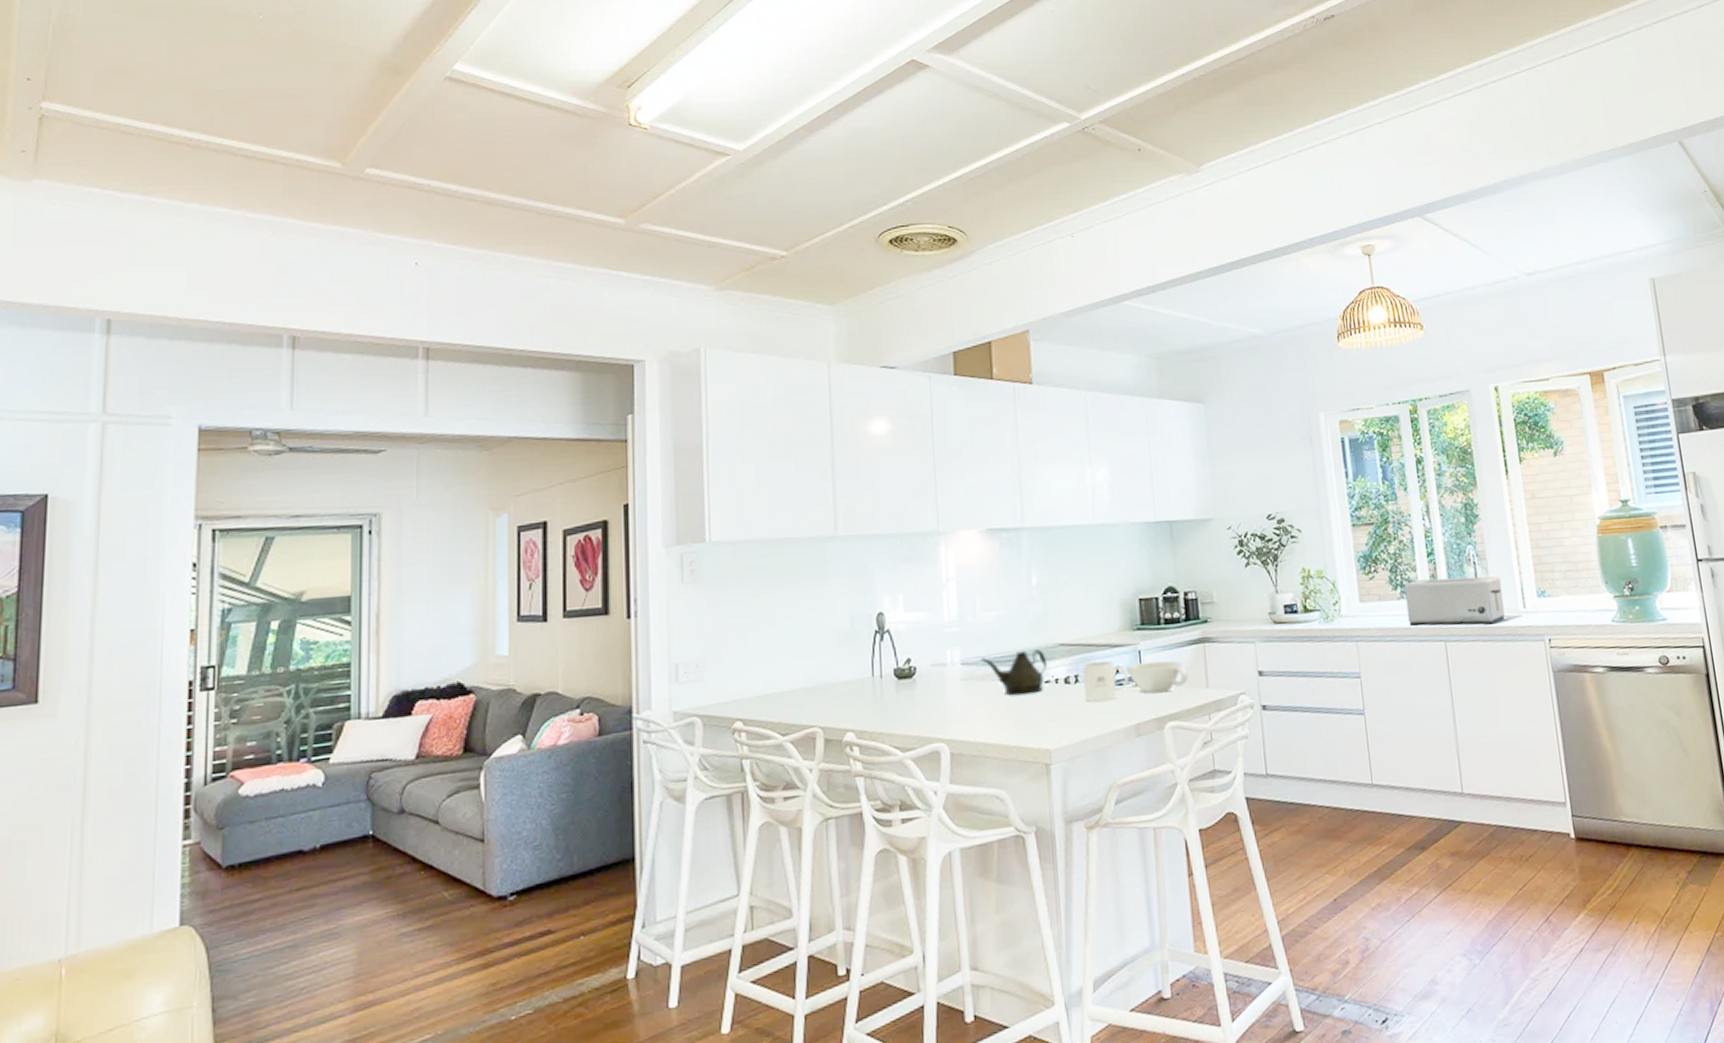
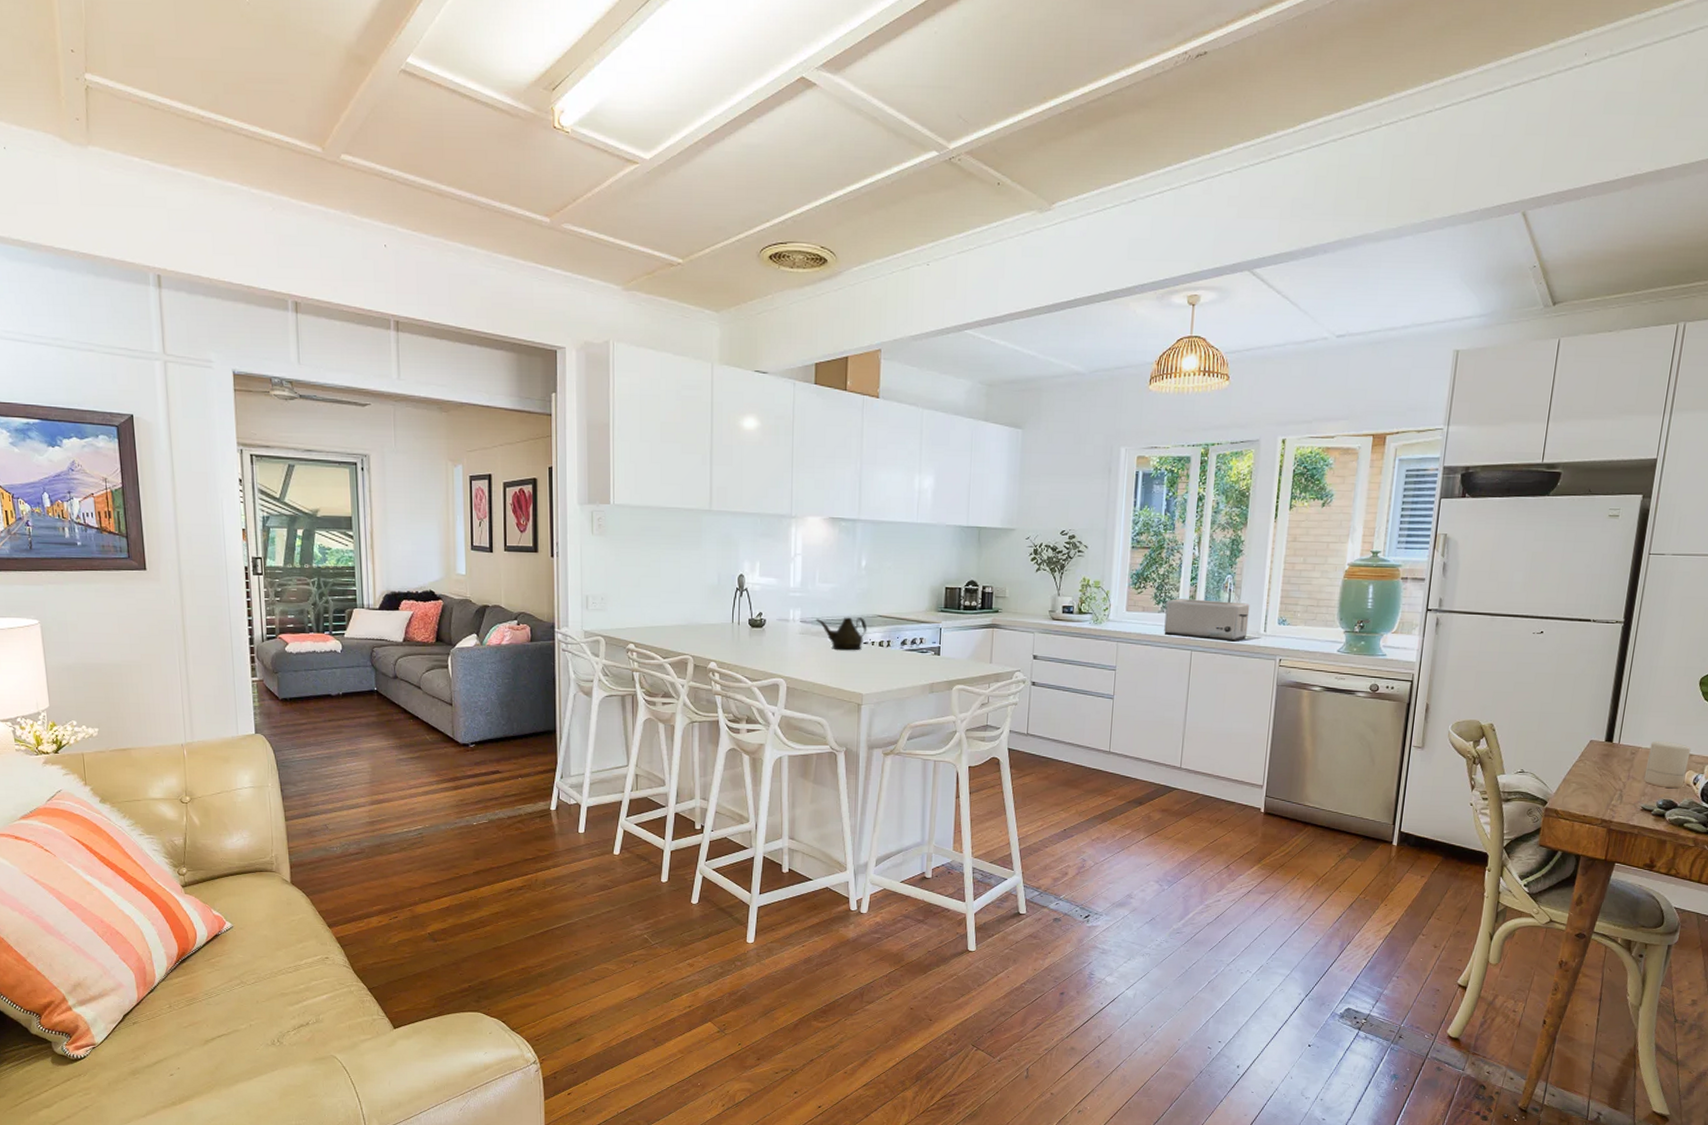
mug: present [1082,660,1129,703] -> none [893,632,929,664]
cup: present [1126,660,1188,694] -> none [928,637,977,663]

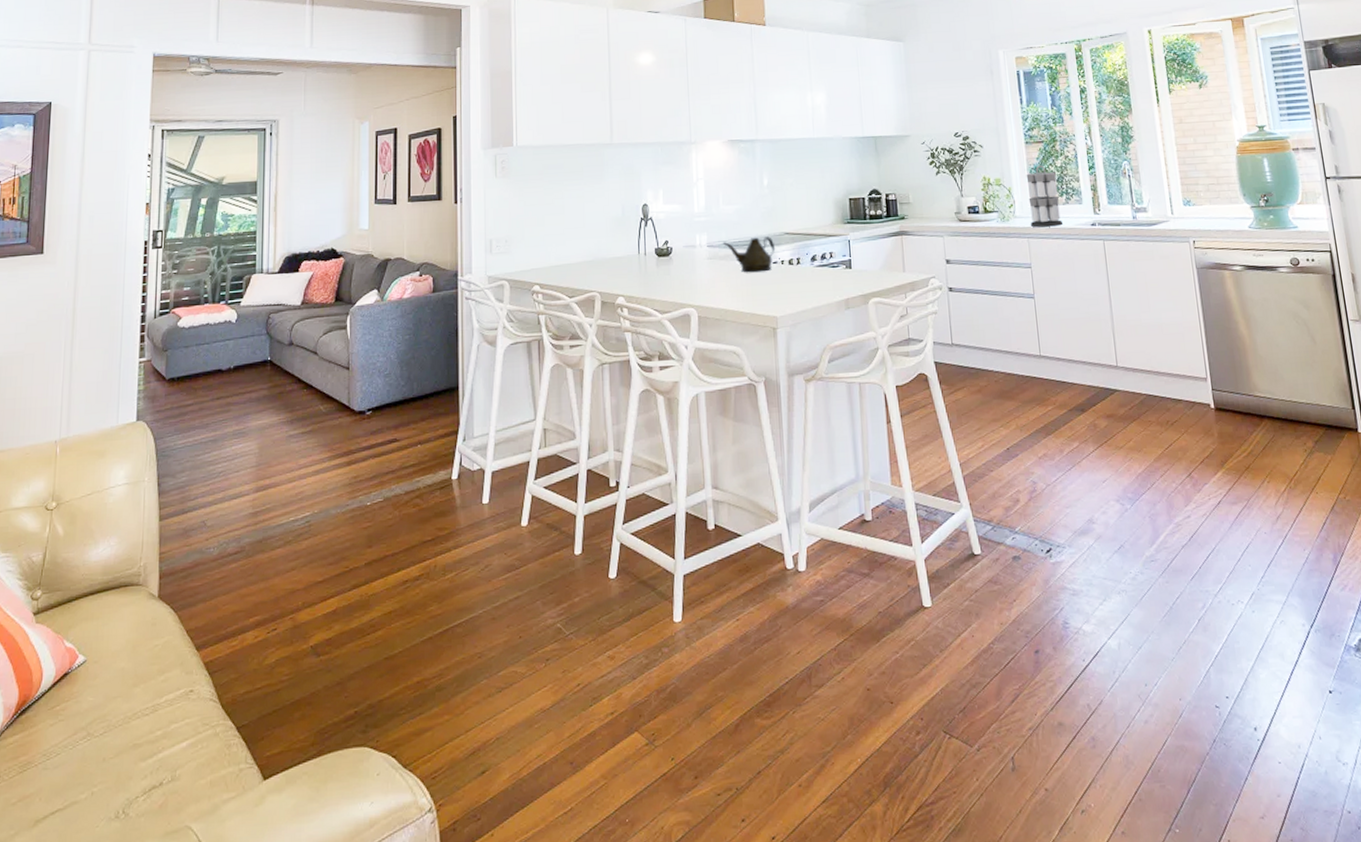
spice rack: none [1122,571,1157,633] -> present [1026,165,1062,227]
toaster: present [1164,599,1250,642] -> none [1069,187,1156,228]

